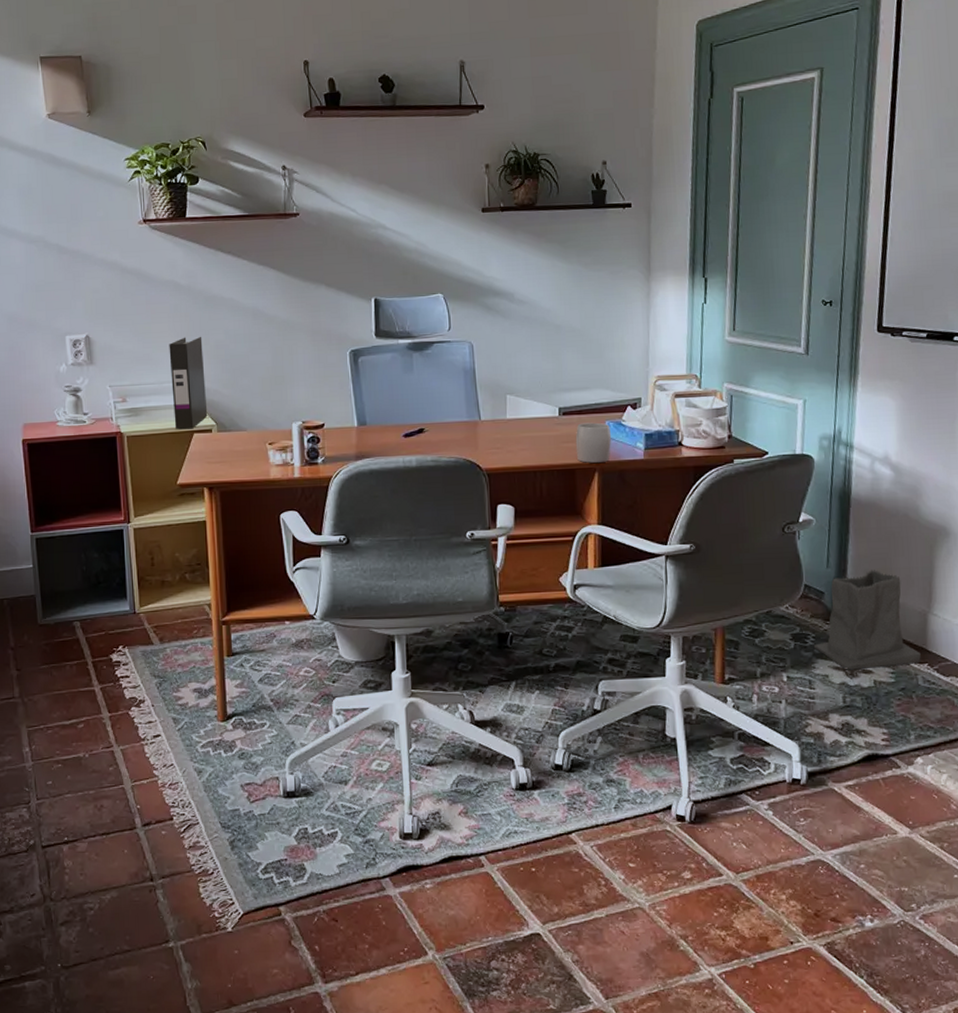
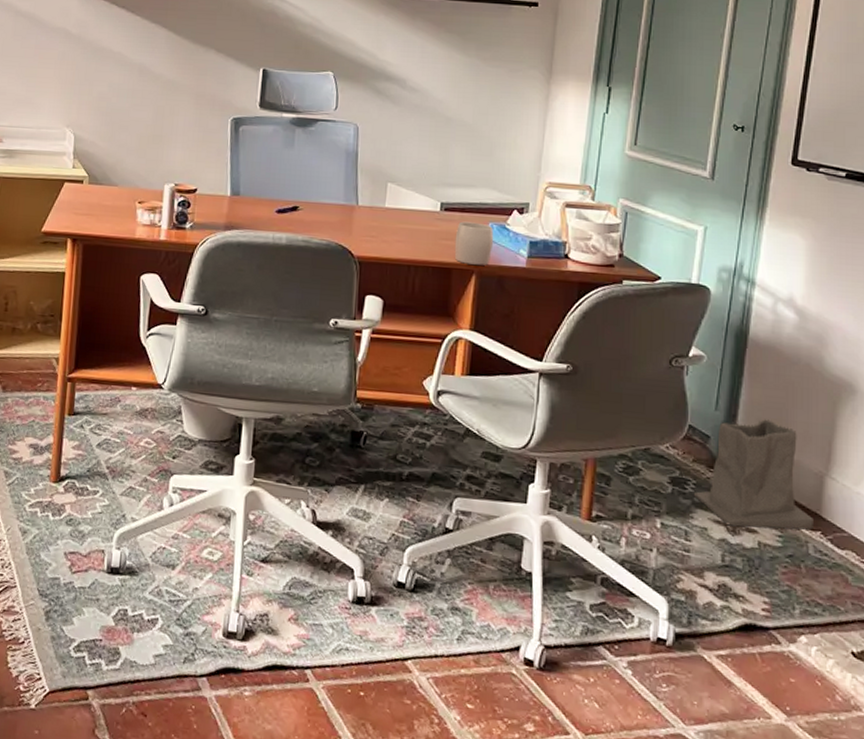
binder: present [169,336,208,430] -> none [47,85,86,178]

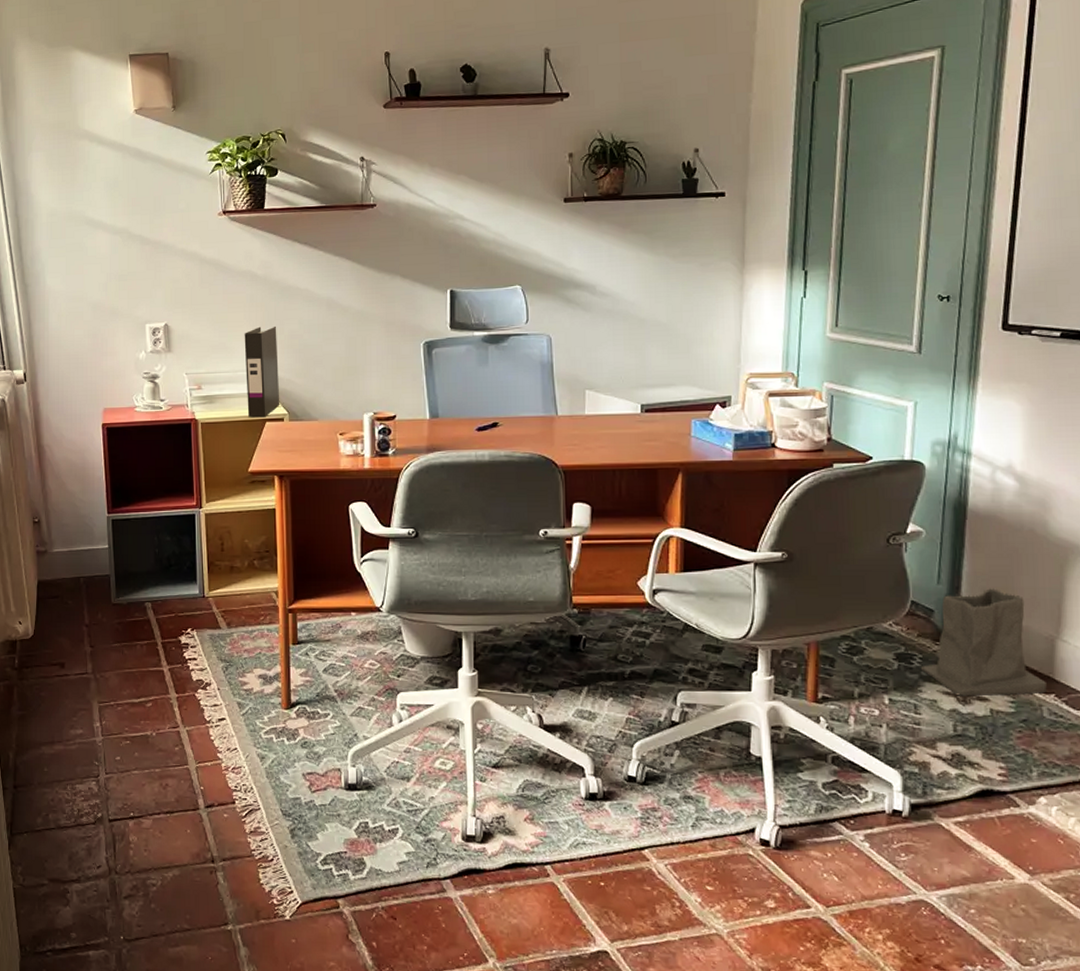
binder: none [47,85,86,178] -> present [244,326,280,418]
mug: present [454,221,494,266] -> none [658,421,698,463]

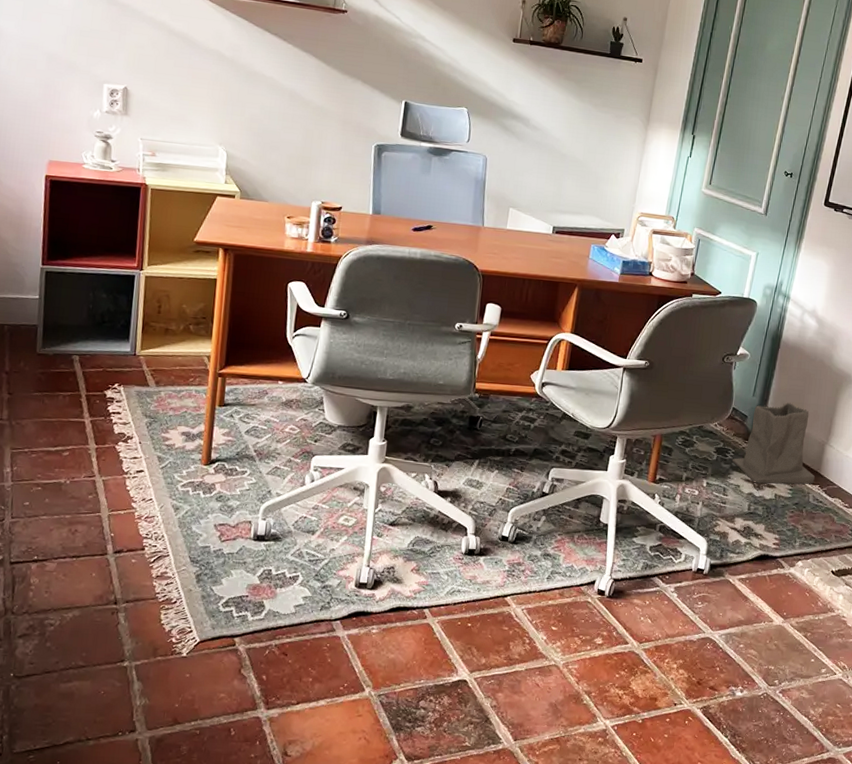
binder: present [244,326,280,418] -> none [200,105,239,192]

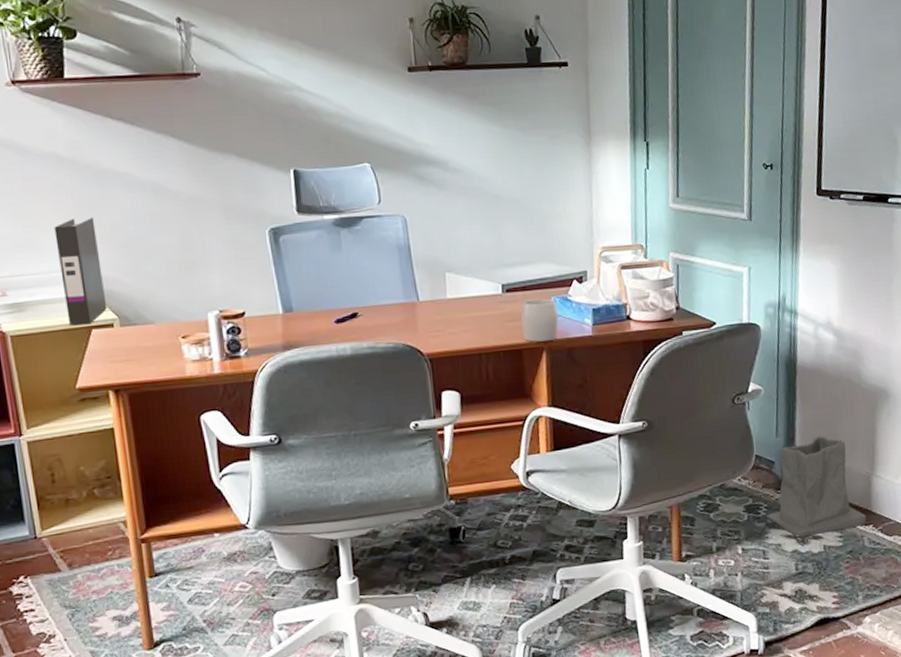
binder: none [200,105,239,192] -> present [54,217,108,325]
mug: none [561,243,595,280] -> present [520,298,559,342]

